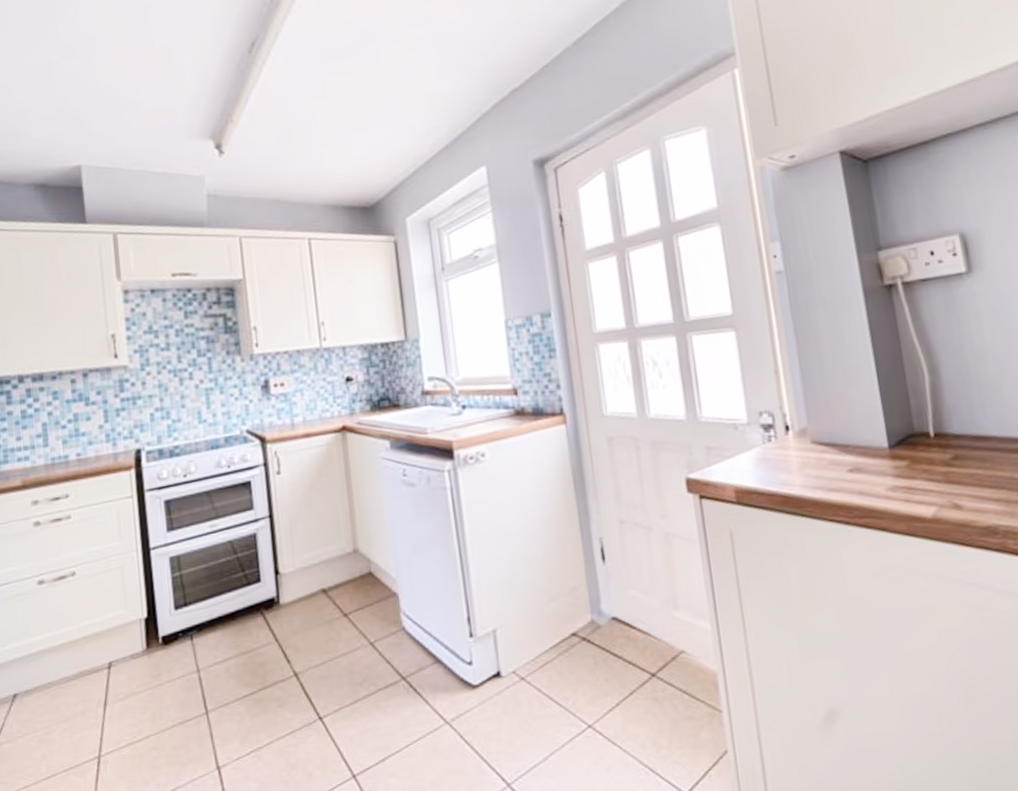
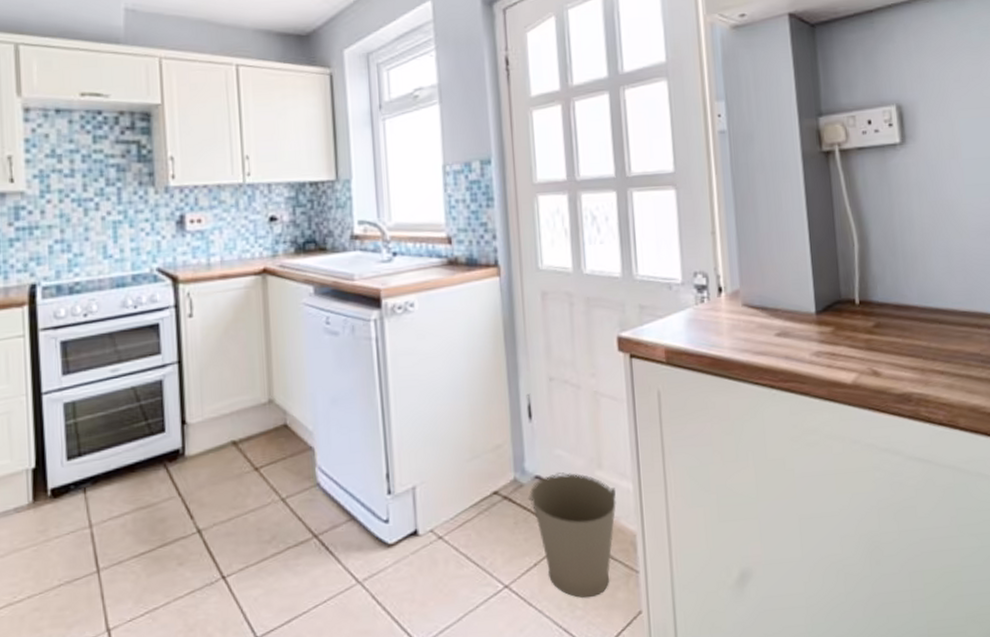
bucket: none [606,613,695,737] -> present [528,472,616,598]

